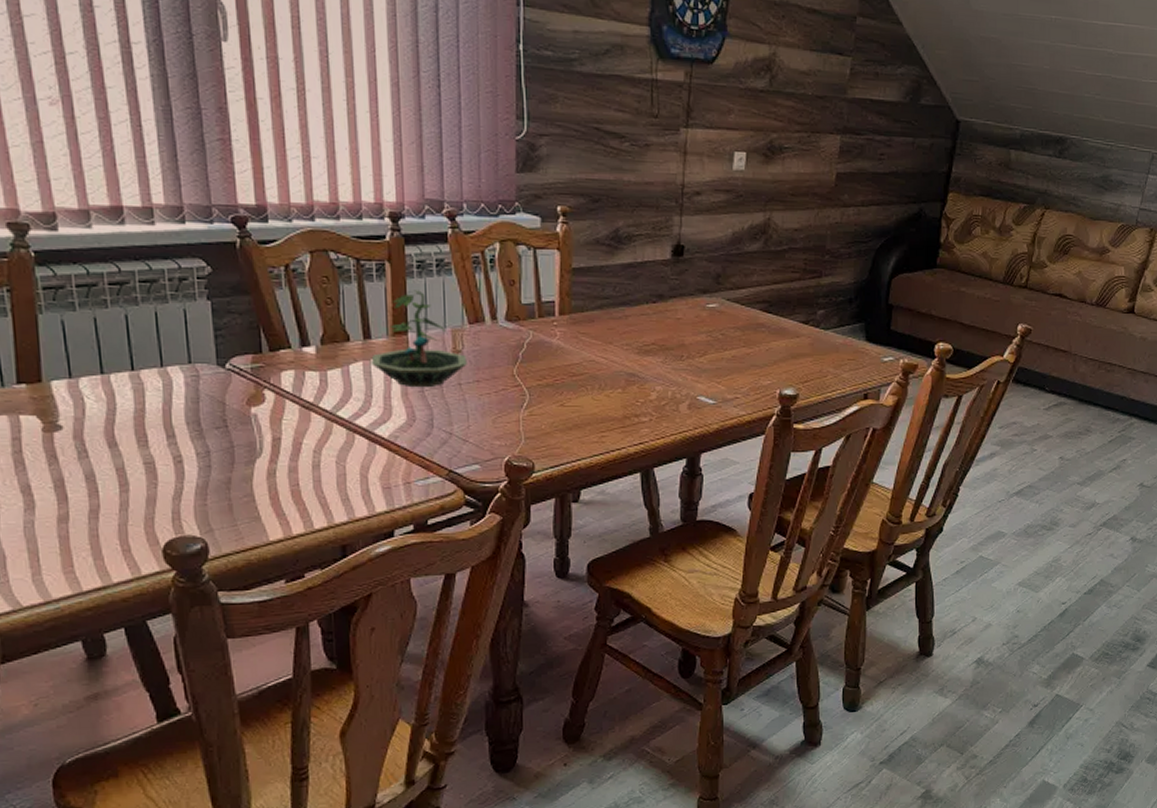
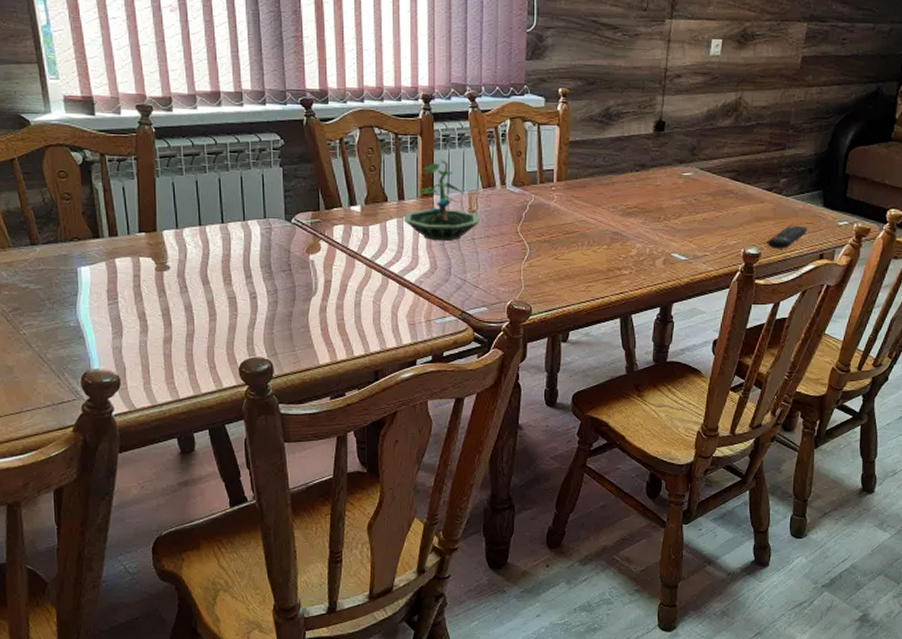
remote control: none [805,362,850,389] -> present [767,225,808,249]

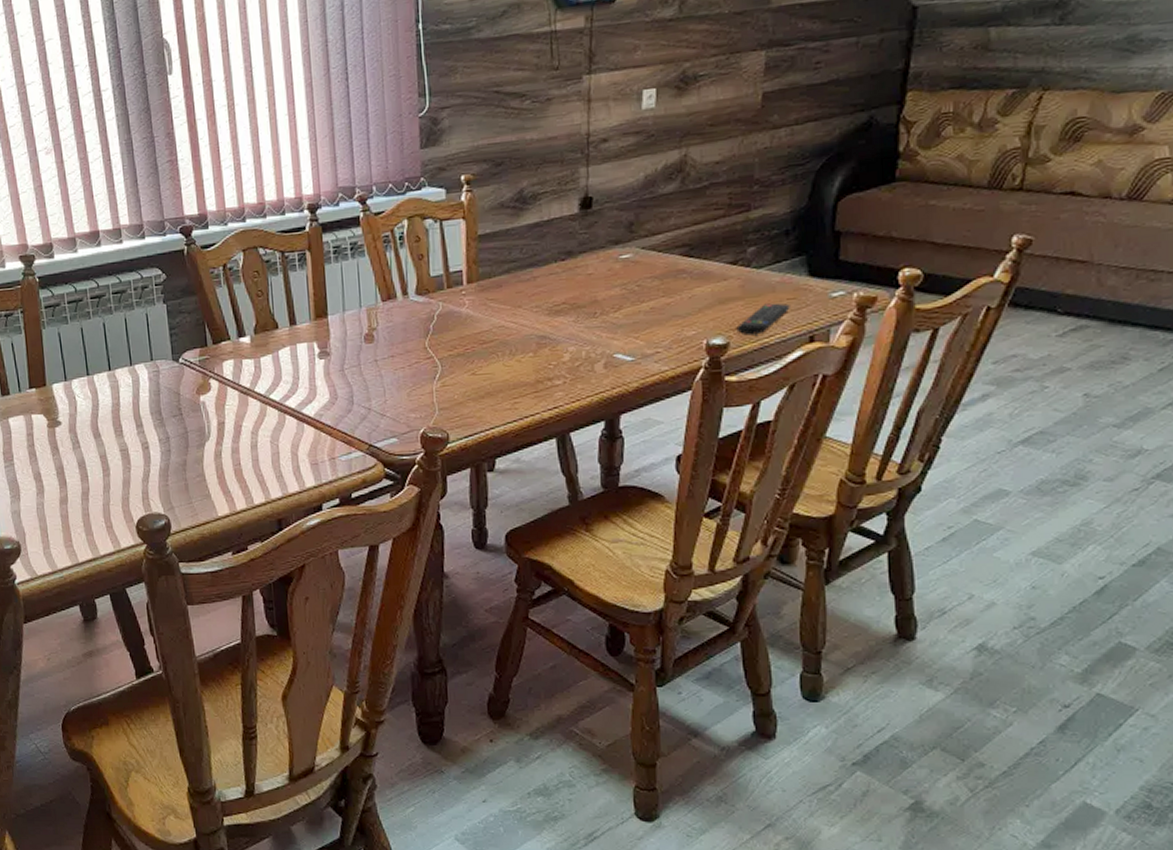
terrarium: present [403,159,480,242] -> none [297,274,382,368]

